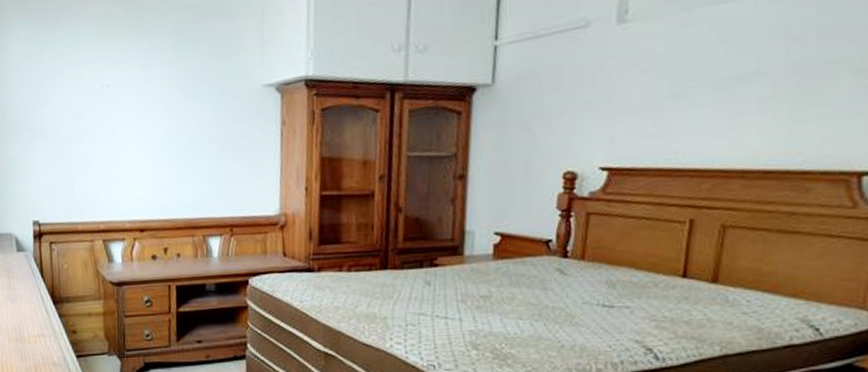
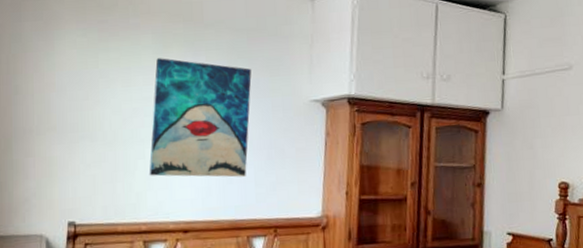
wall art: none [99,46,199,174] -> present [149,58,252,177]

